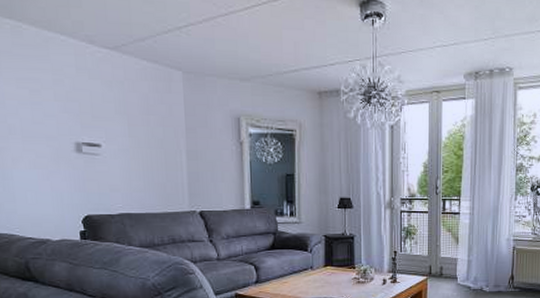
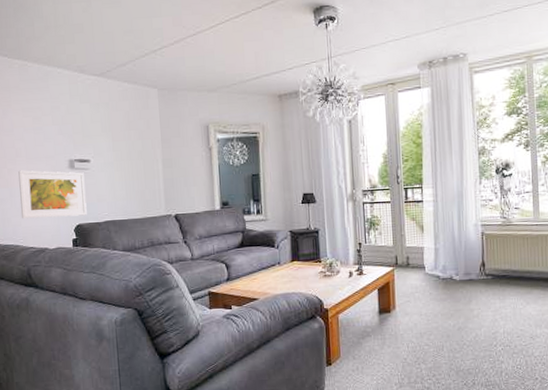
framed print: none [12,150,98,206] -> present [18,170,87,219]

